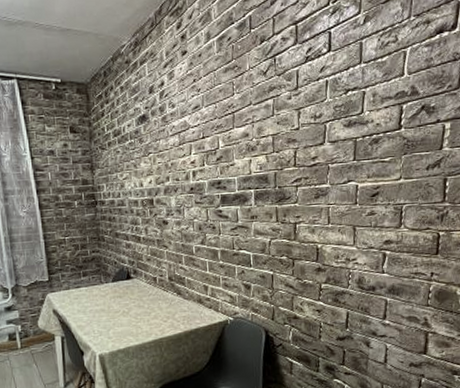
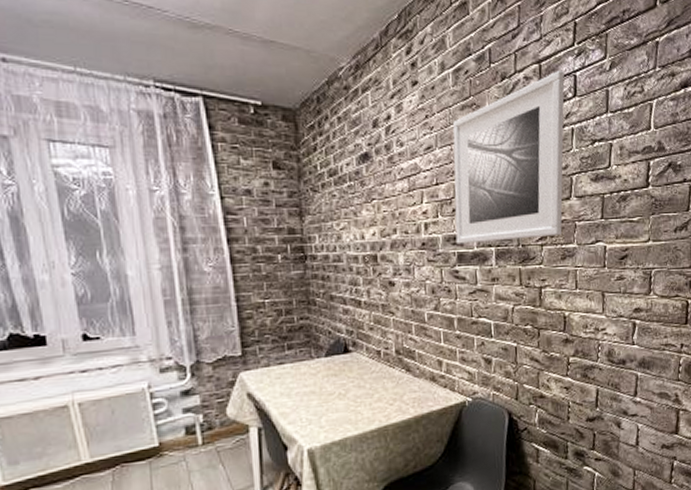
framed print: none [217,28,320,188] -> present [452,70,565,244]

